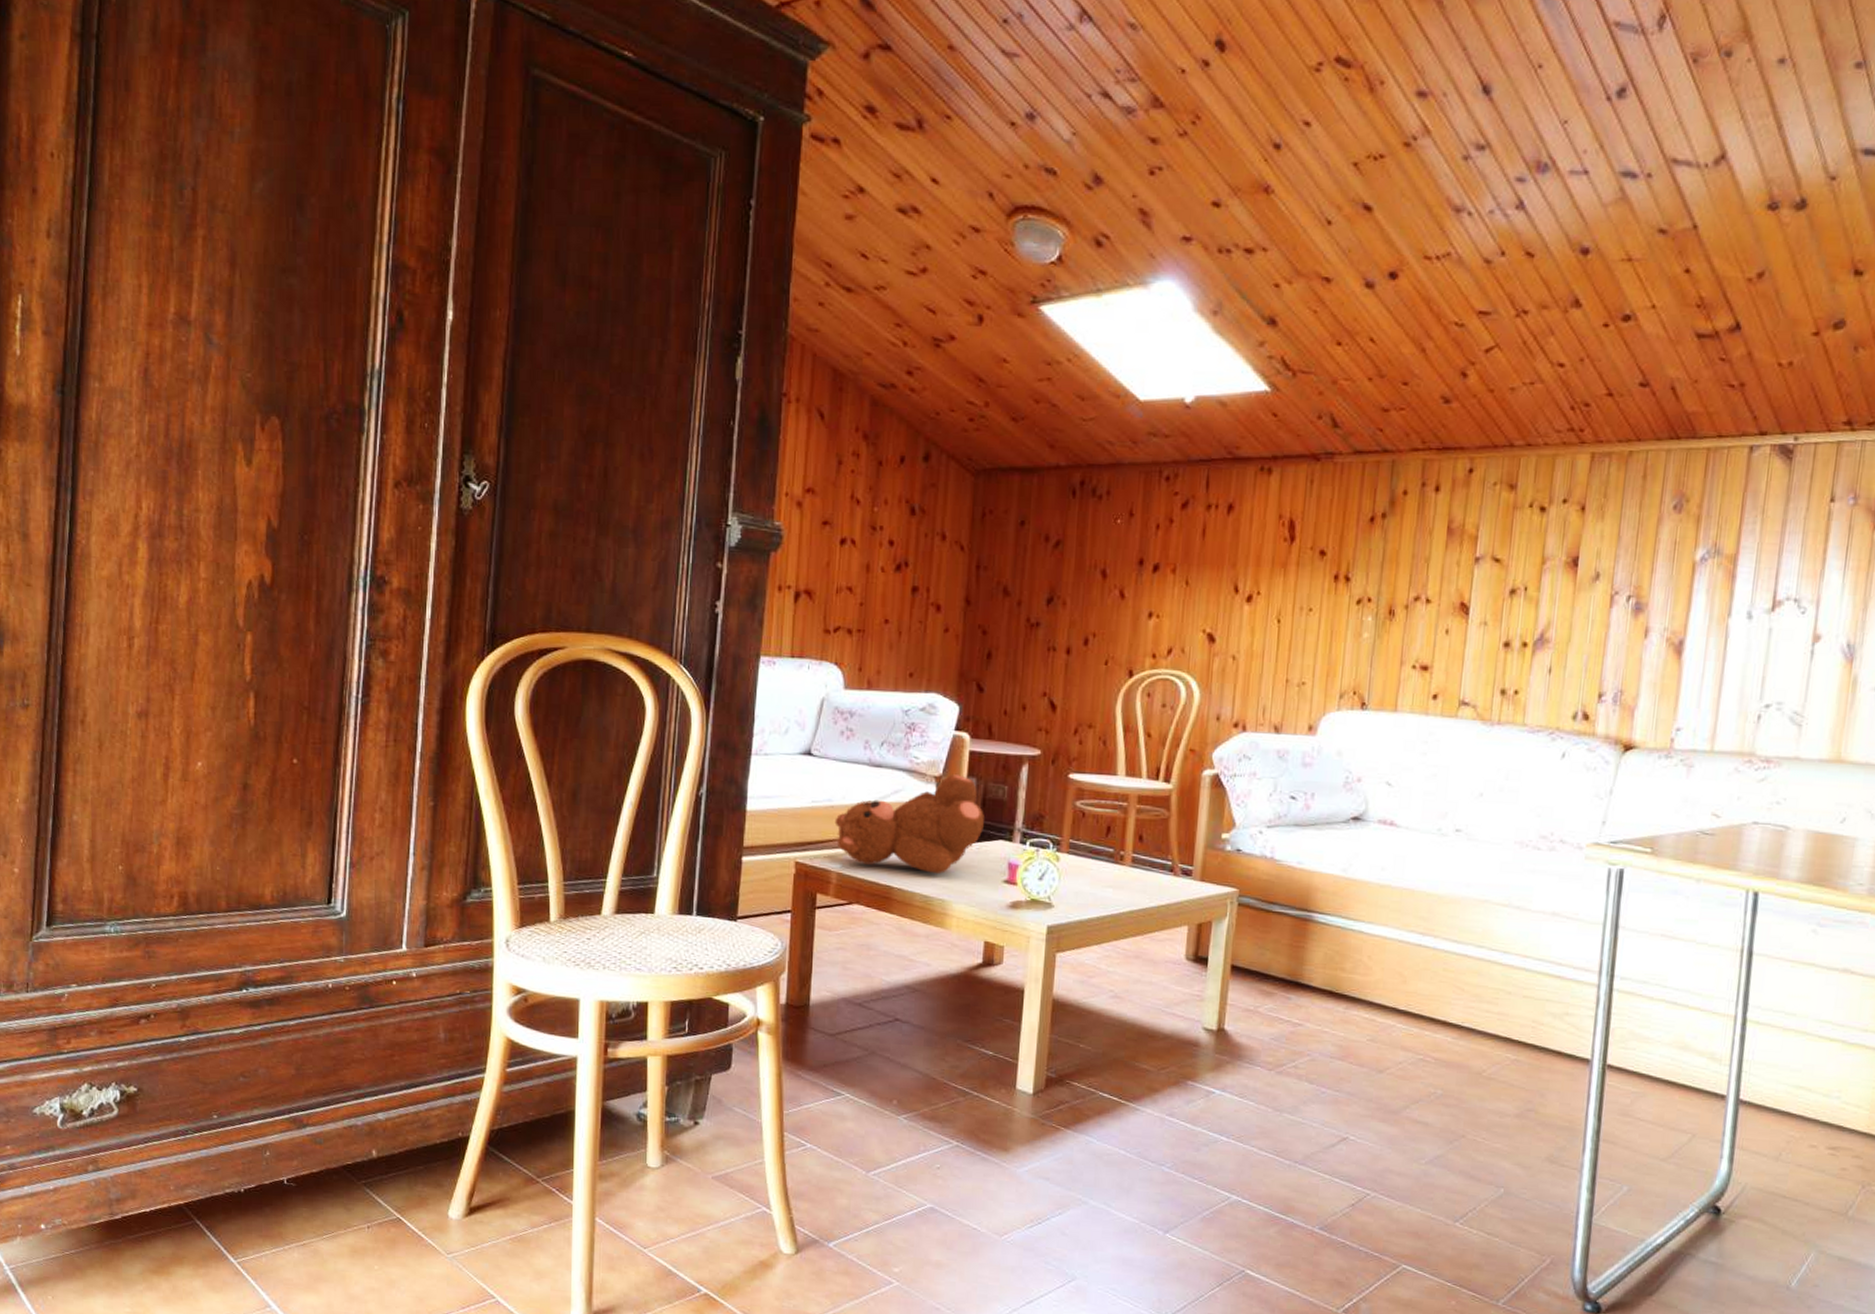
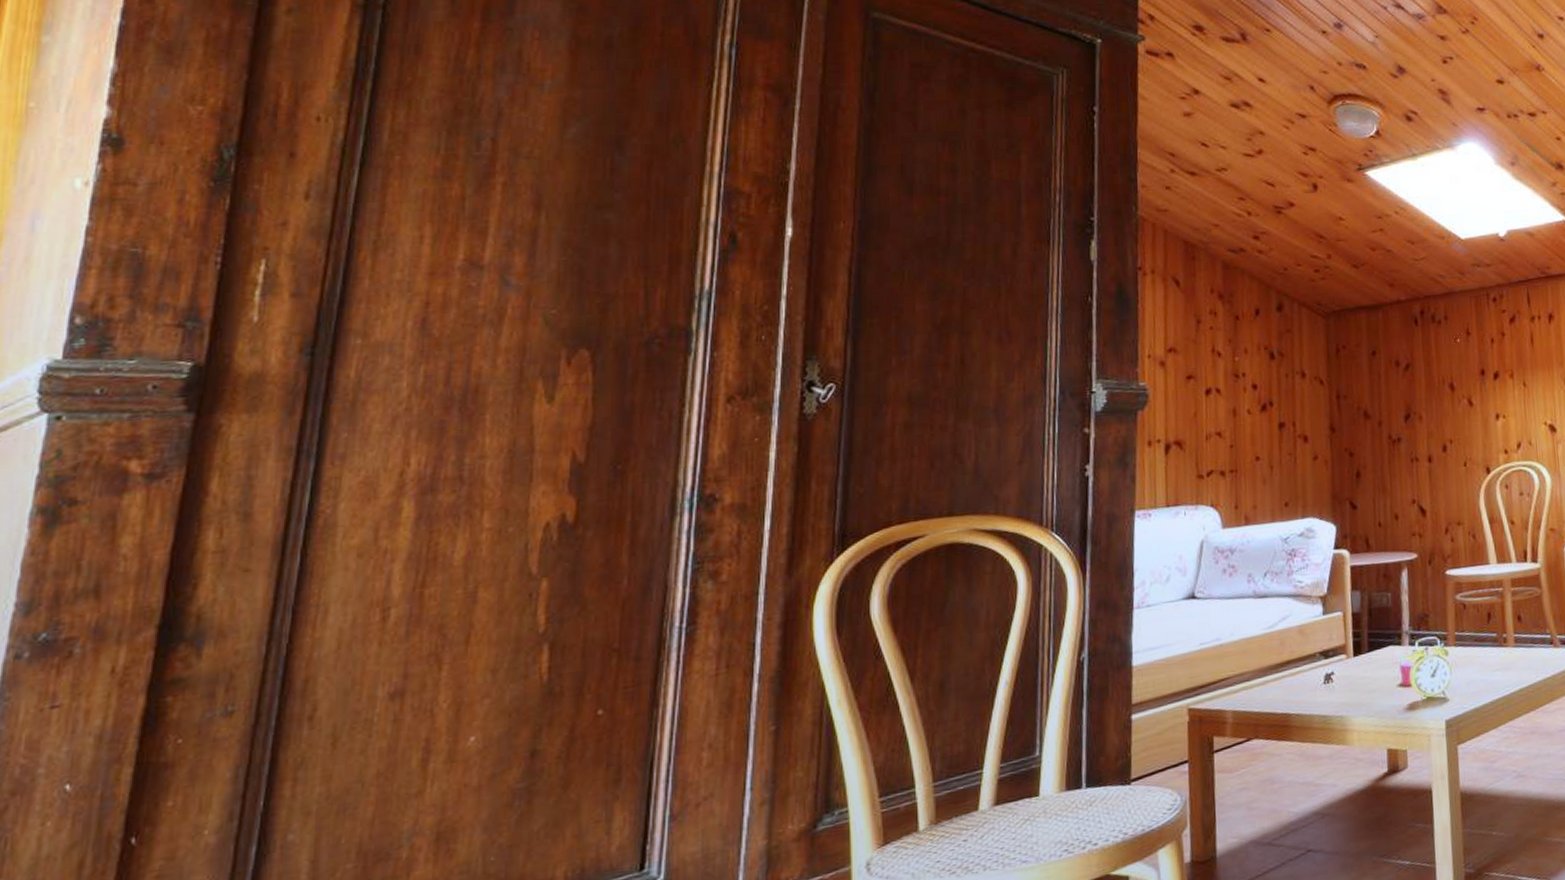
teddy bear: present [834,773,984,874] -> none [1225,590,1373,698]

